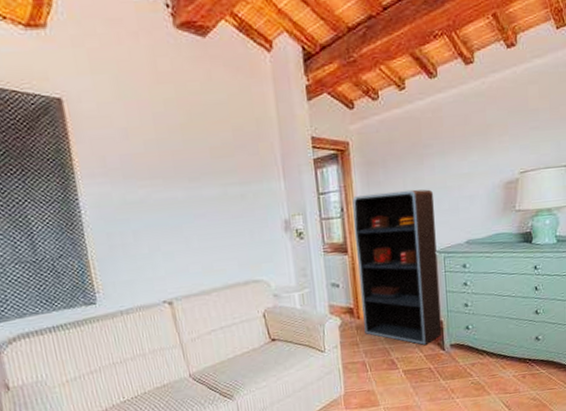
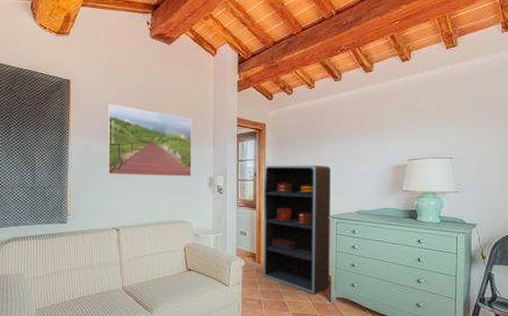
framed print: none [126,130,261,232] -> present [107,104,192,176]

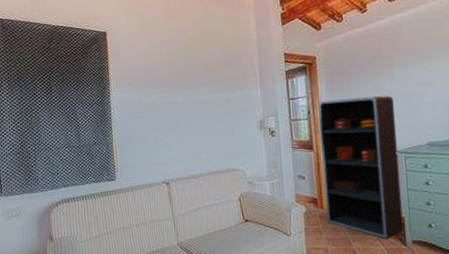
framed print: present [107,104,192,176] -> none [146,52,240,127]

